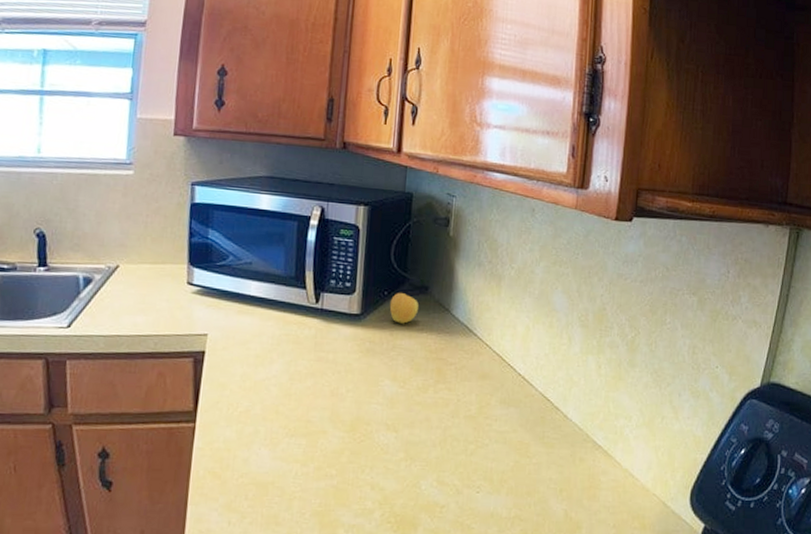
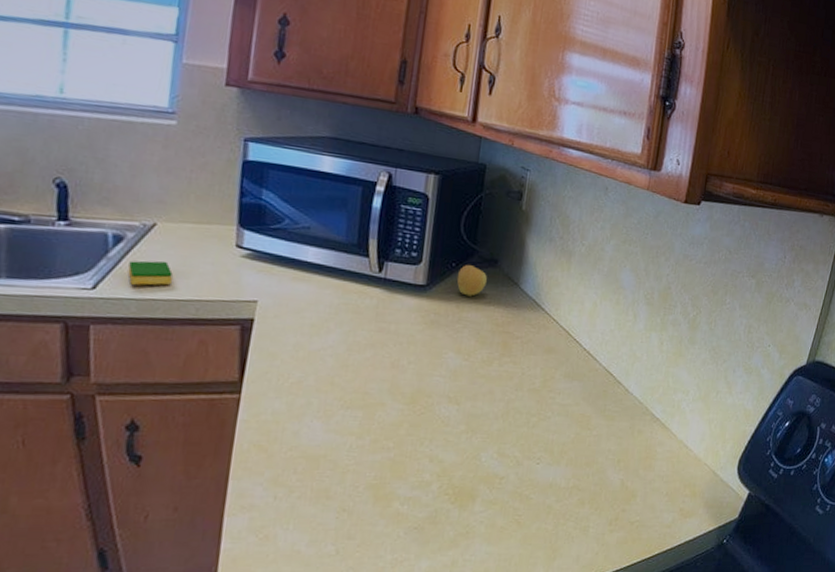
dish sponge: none [96,299,134,323] -> present [128,260,173,286]

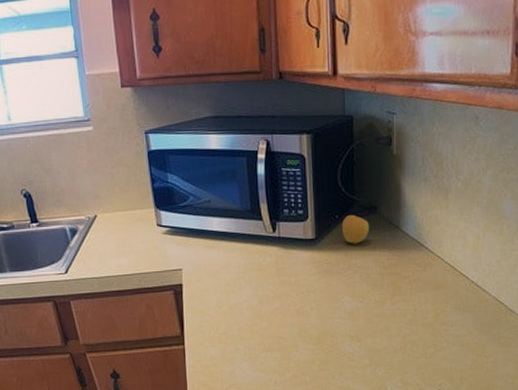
dish sponge: present [128,260,173,286] -> none [85,245,117,266]

